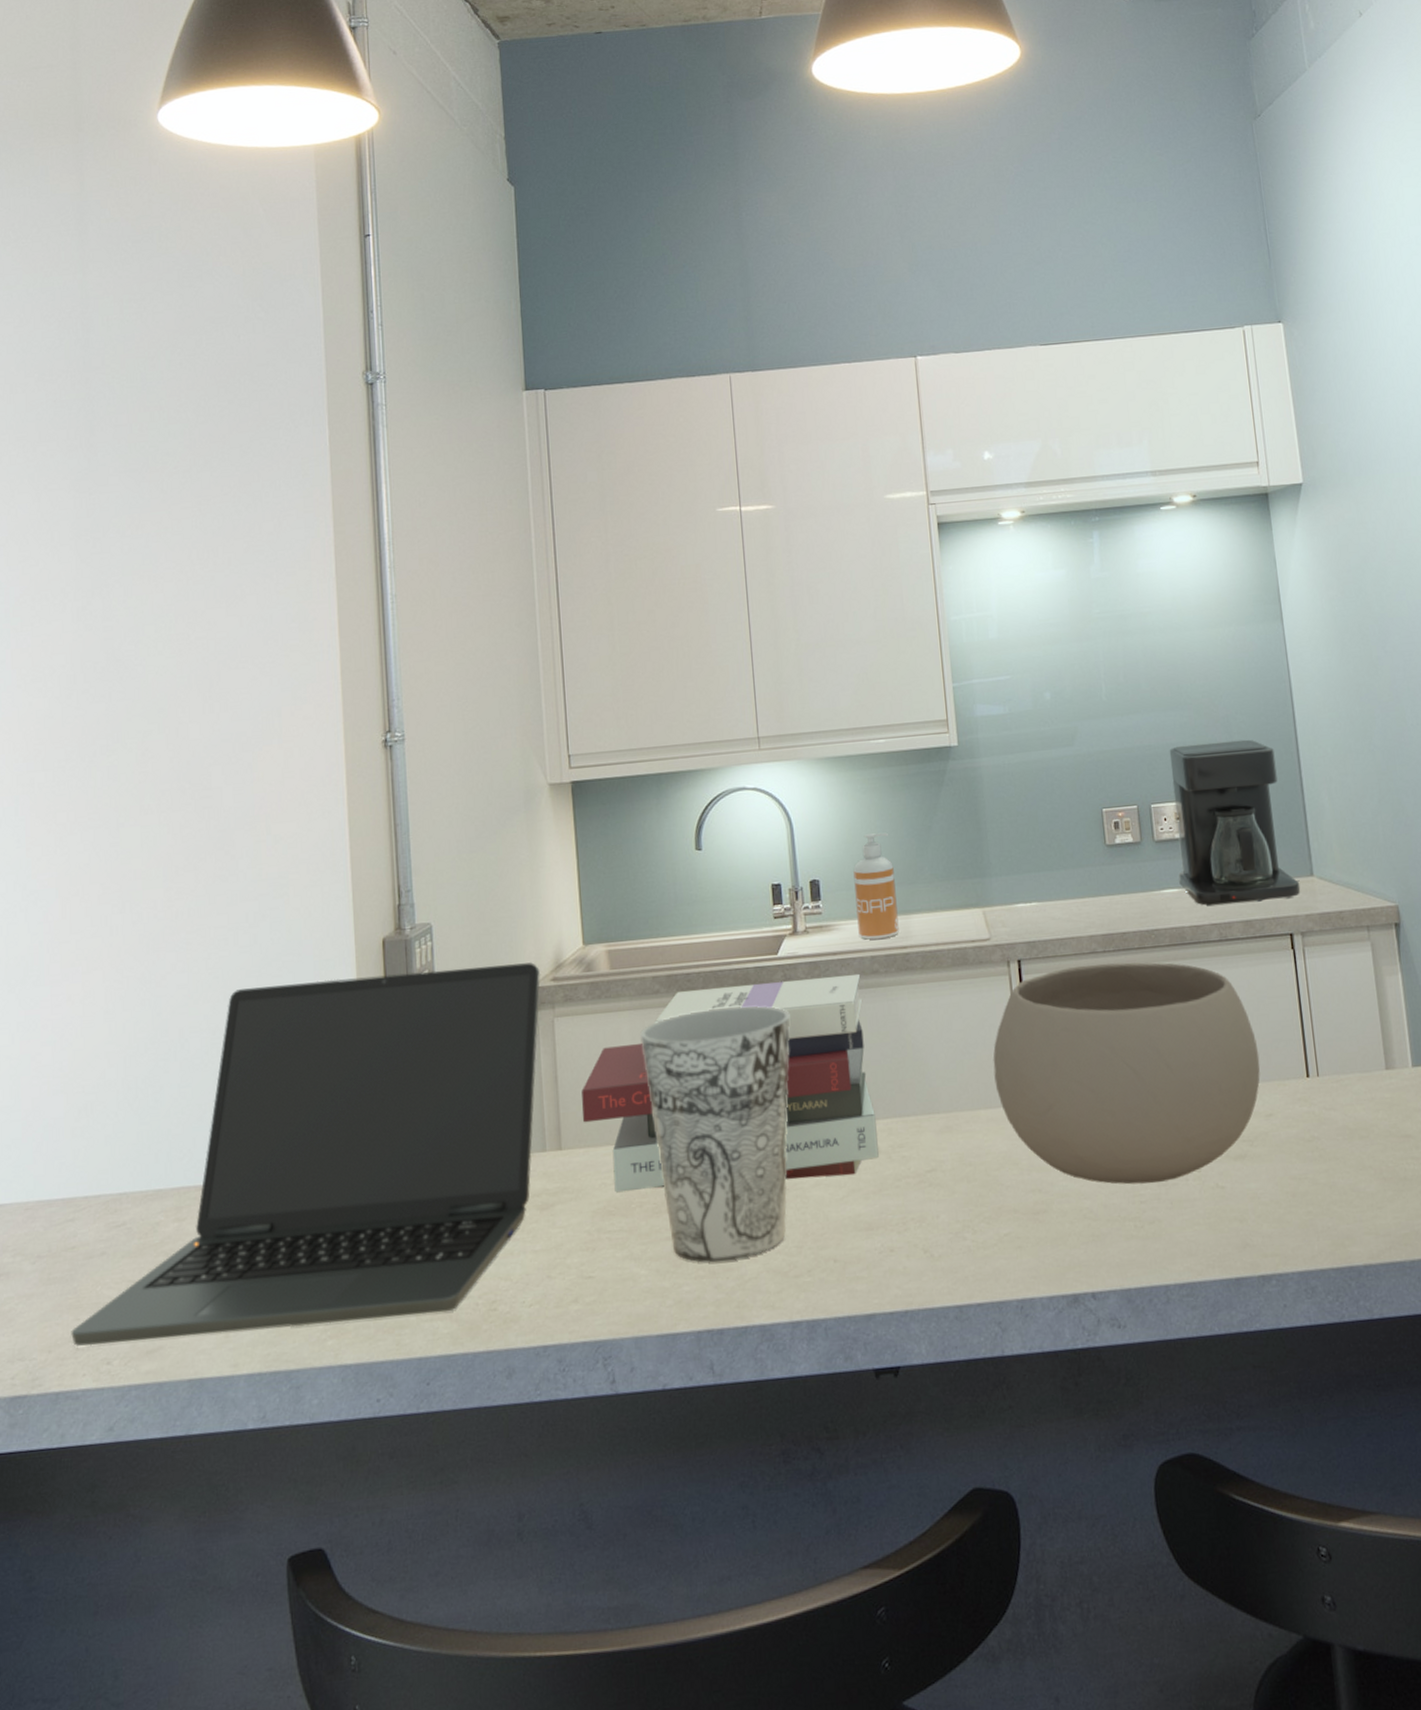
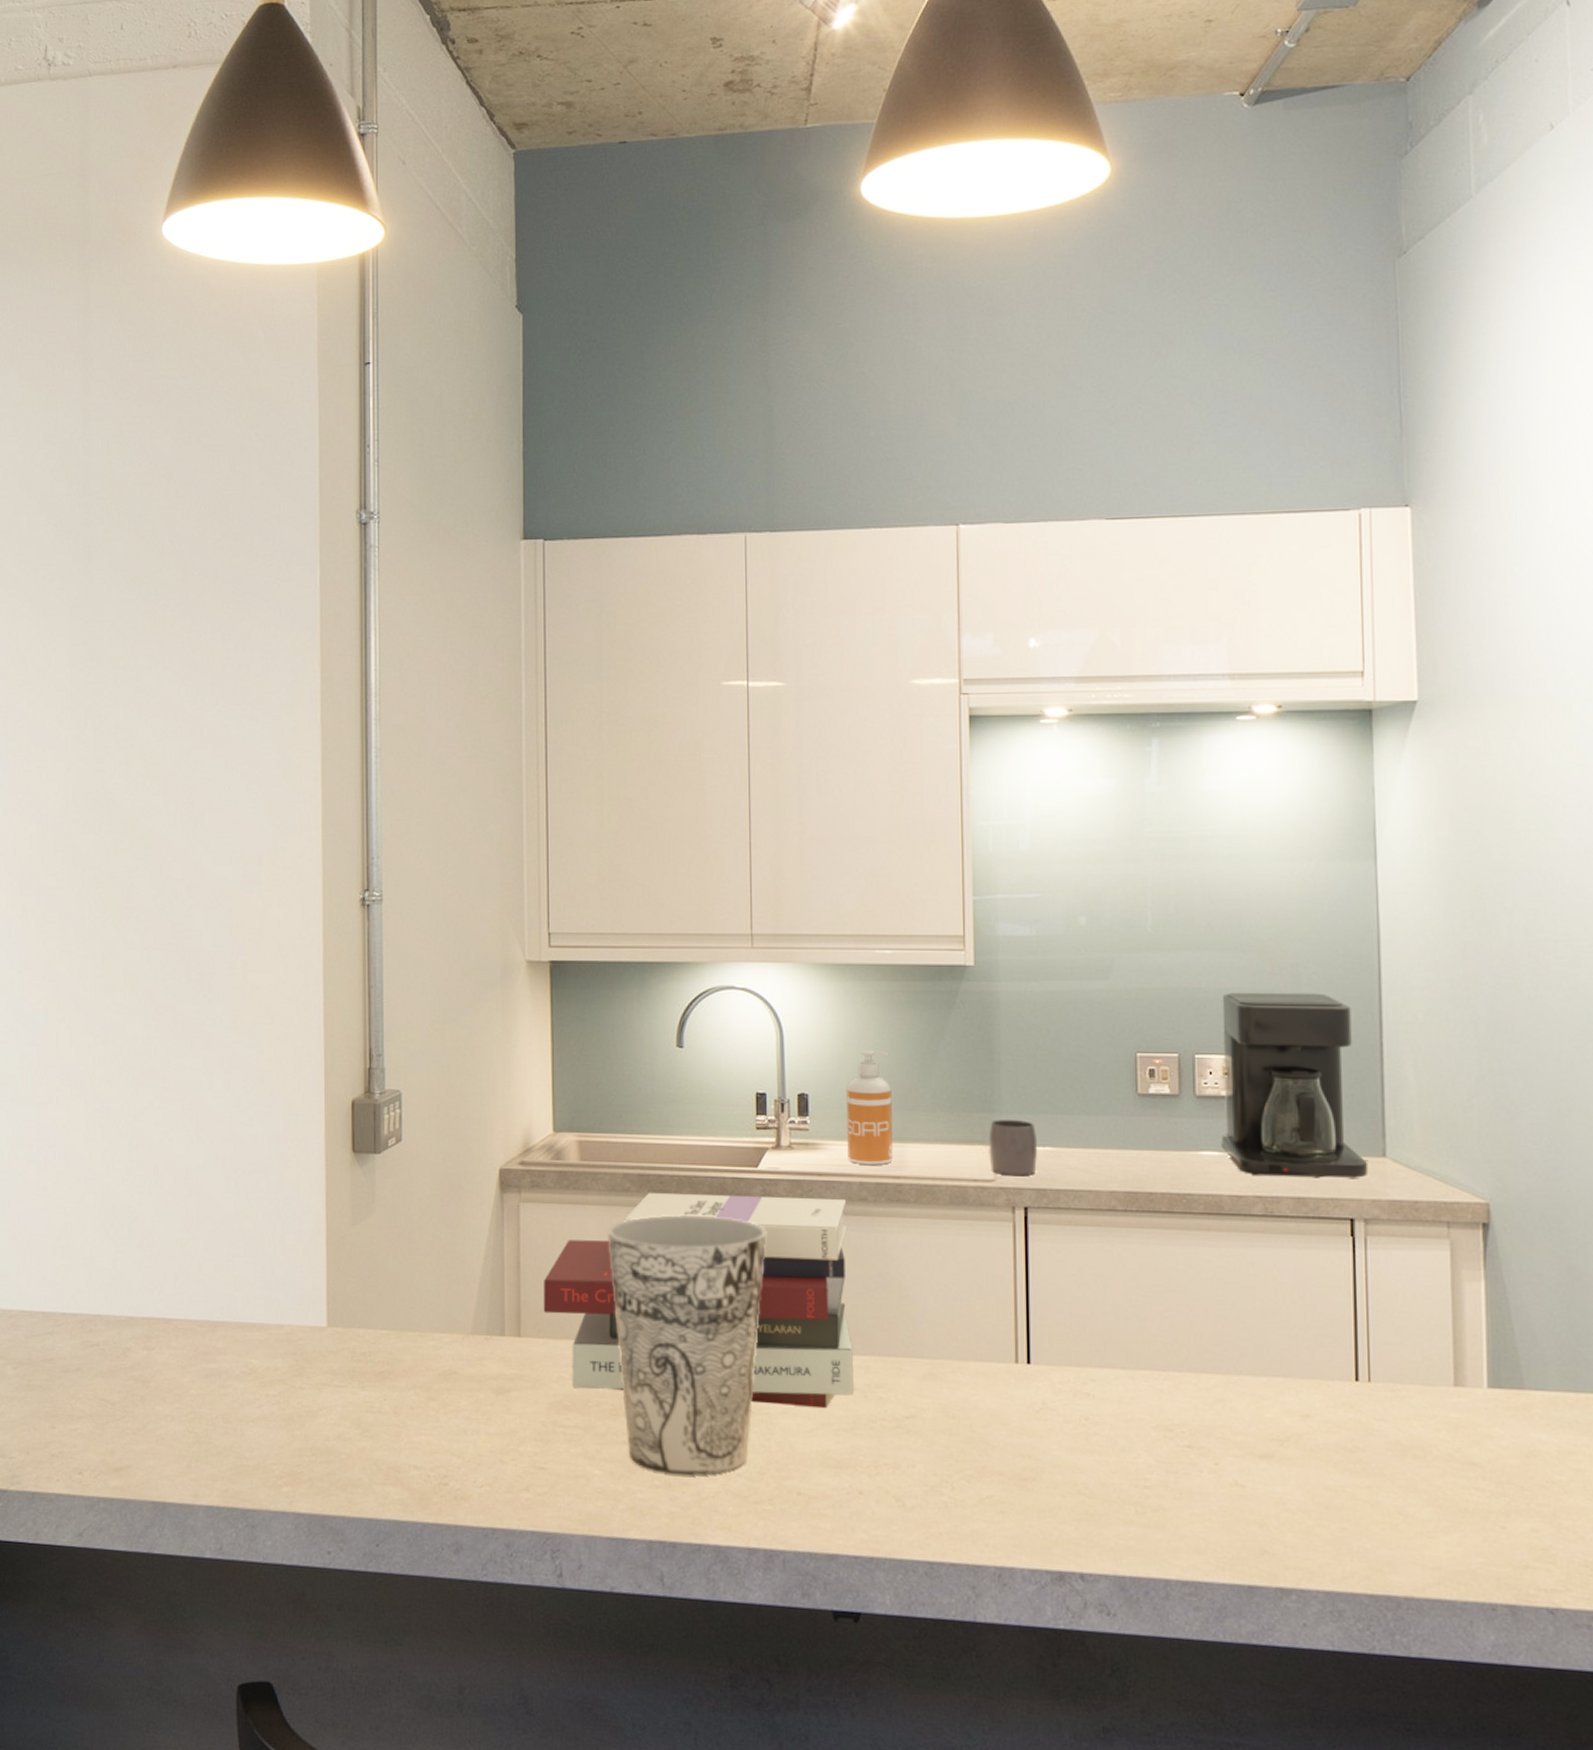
laptop: present [71,961,541,1346] -> none [47,1133,509,1479]
mug: none [981,881,1026,934] -> present [988,1120,1038,1176]
bowl: present [993,962,1260,1185] -> none [988,1222,1300,1469]

